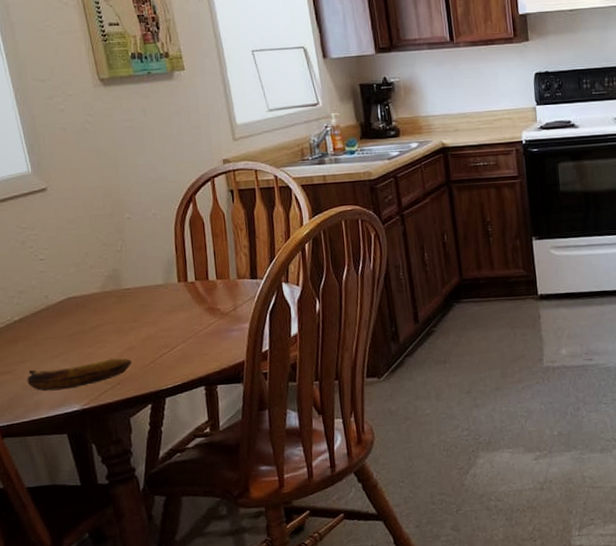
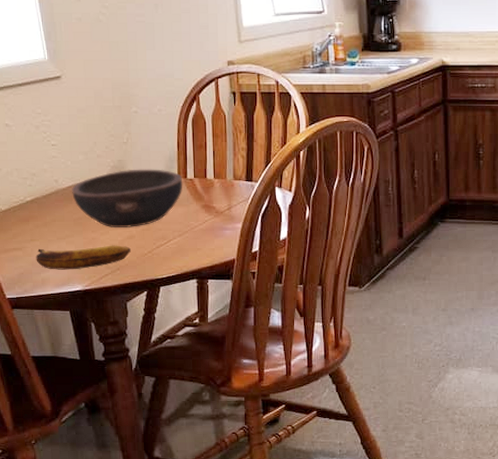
bowl: none [63,274,184,340] -> present [71,169,183,227]

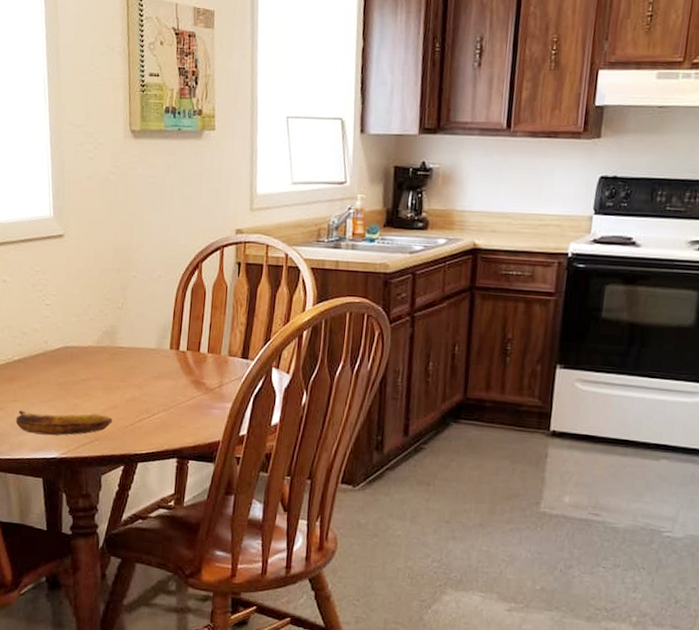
bowl: present [71,169,183,227] -> none [59,335,175,397]

